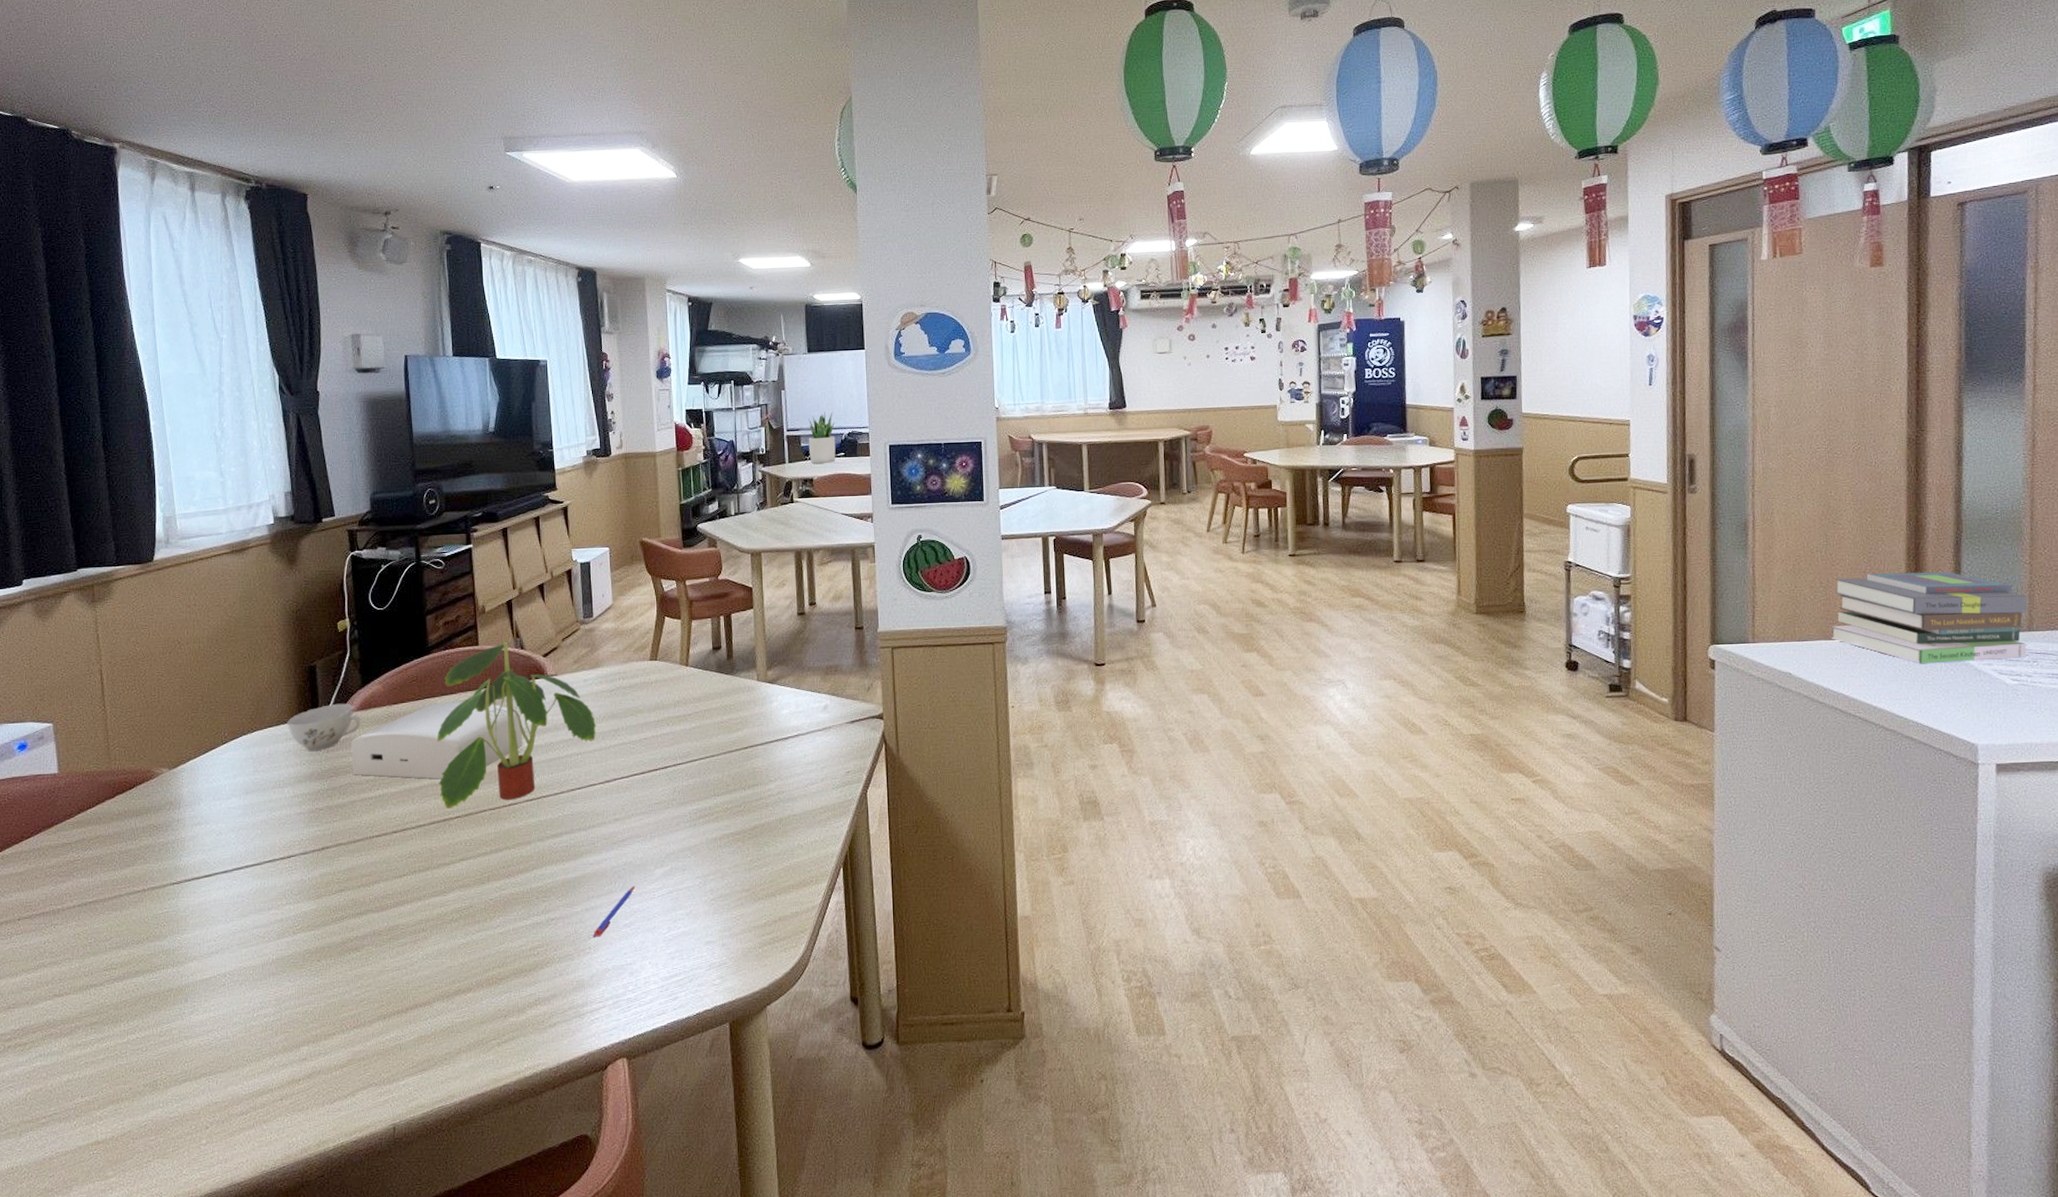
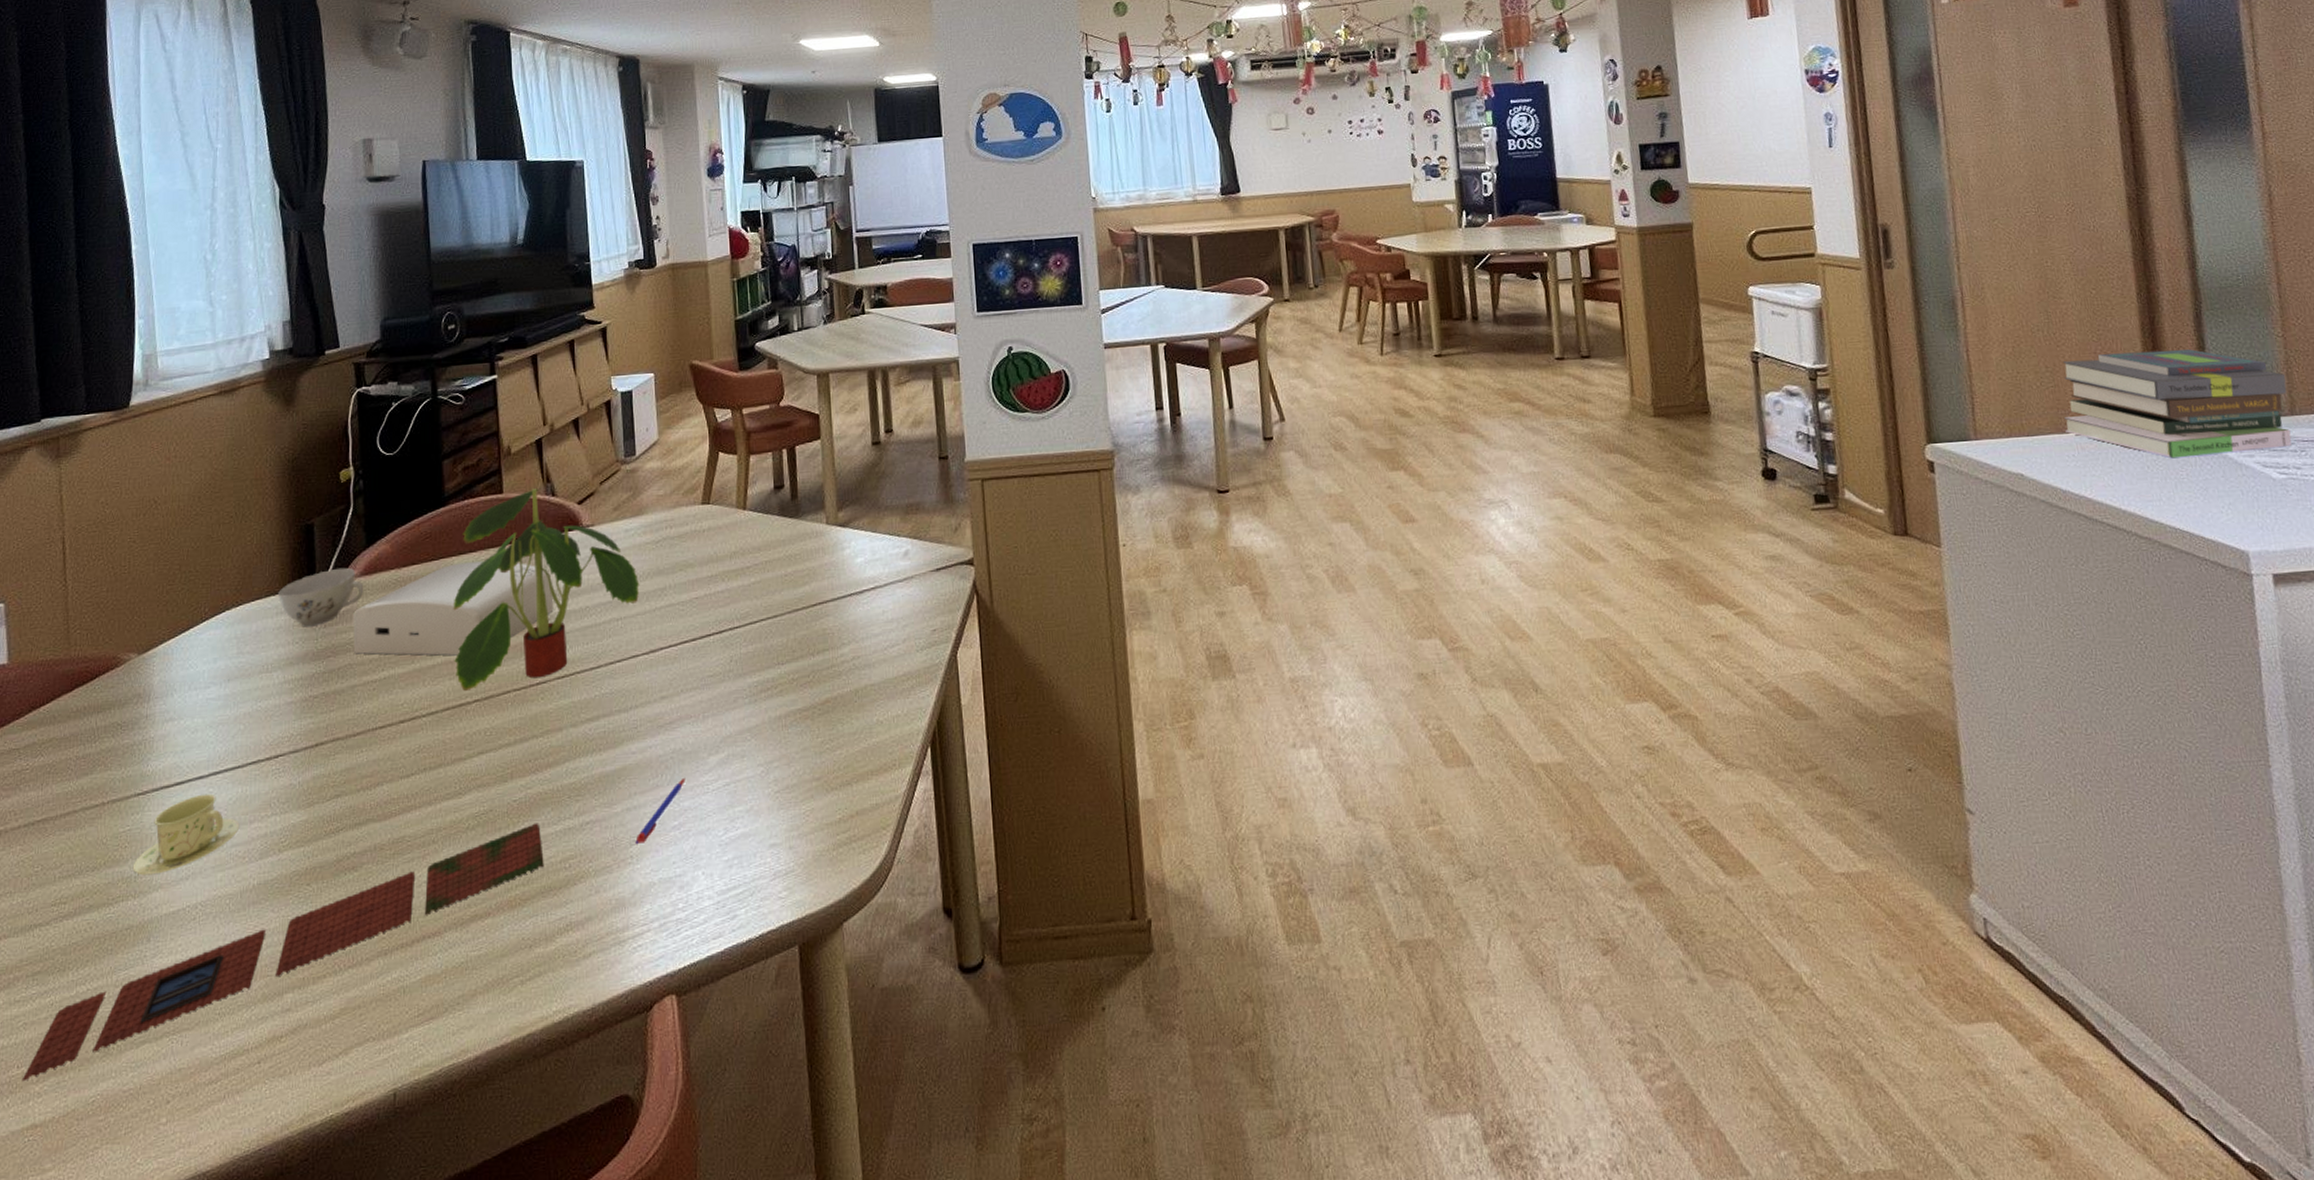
papers: none [85,918,516,1108] -> present [21,823,544,1082]
cup and saucer: none [171,885,260,949] -> present [132,793,240,876]
planter: present [808,411,836,464] -> none [880,208,912,269]

